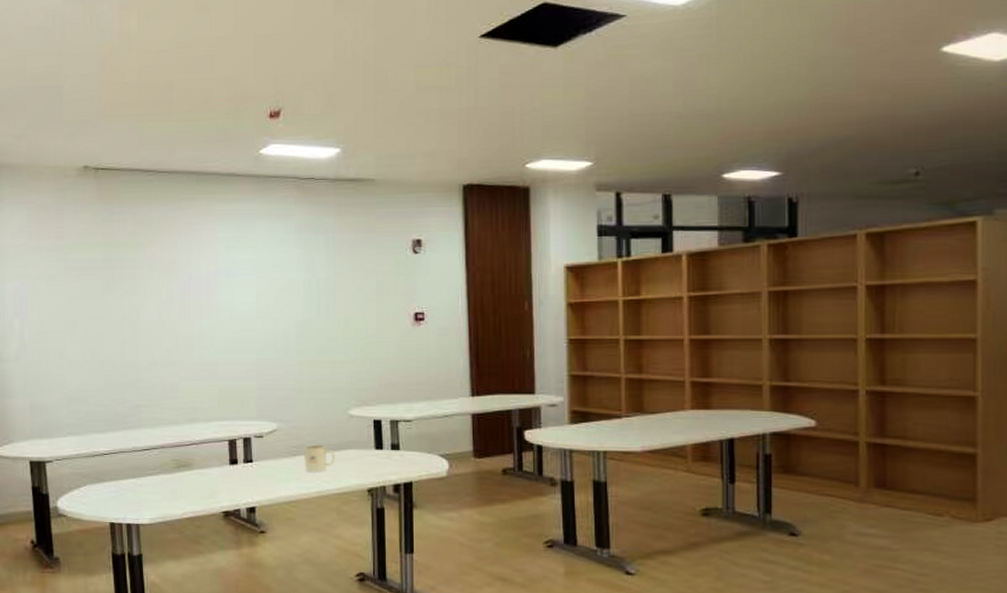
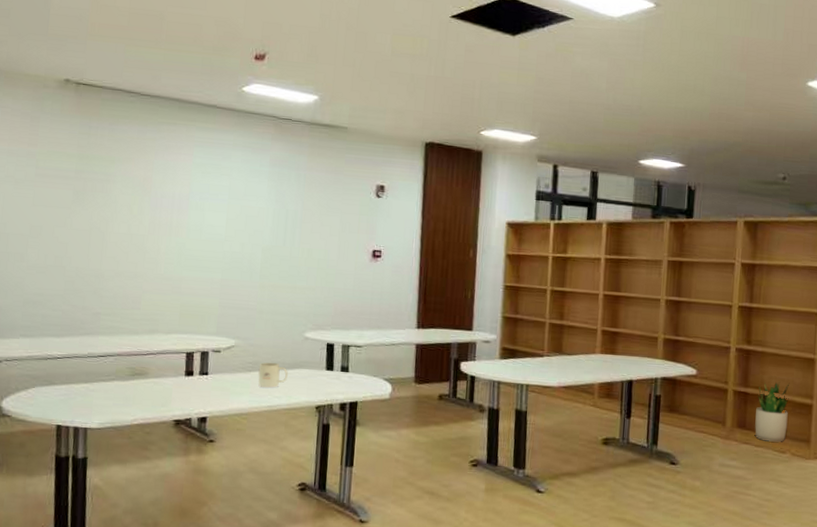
planter: none [899,428,943,503] -> present [755,382,790,442]

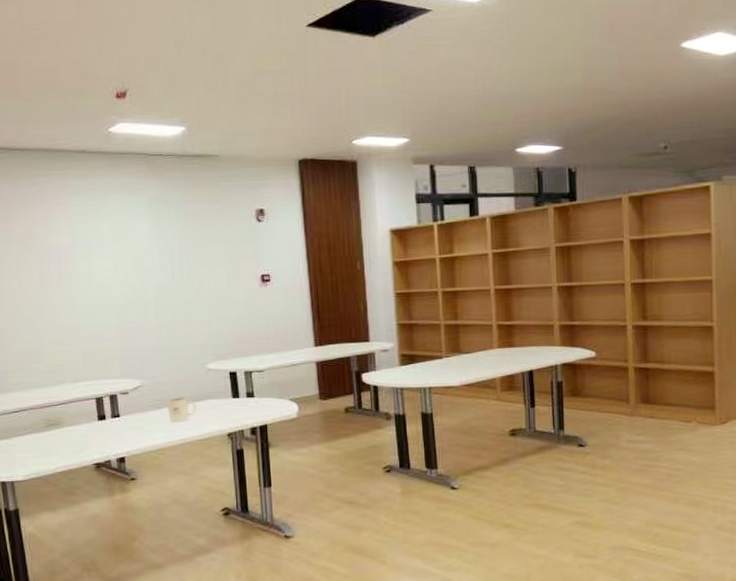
planter: present [755,382,790,442] -> none [658,353,691,413]

